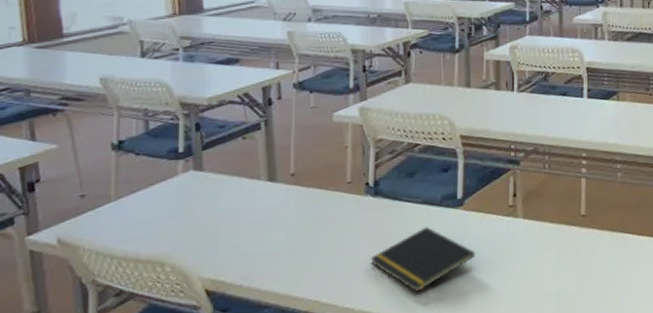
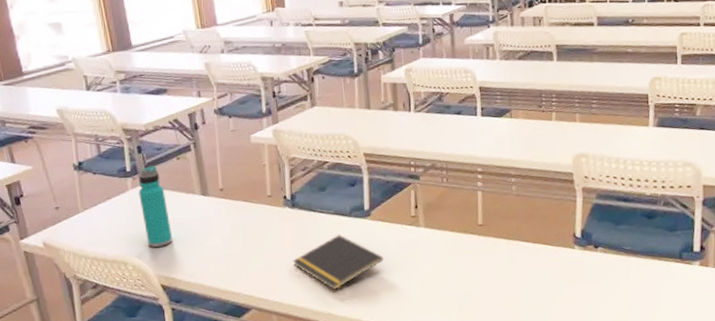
water bottle: none [190,146,227,244] -> present [138,165,173,247]

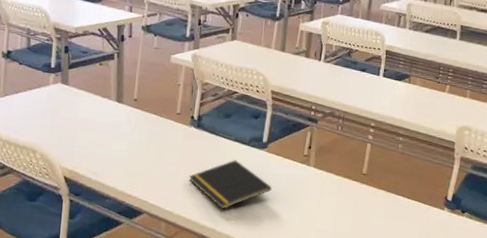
water bottle: present [138,165,173,247] -> none [58,66,83,142]

